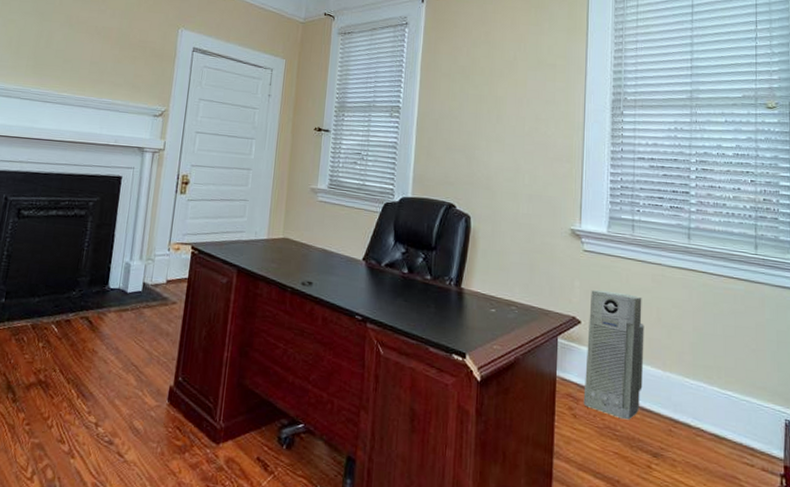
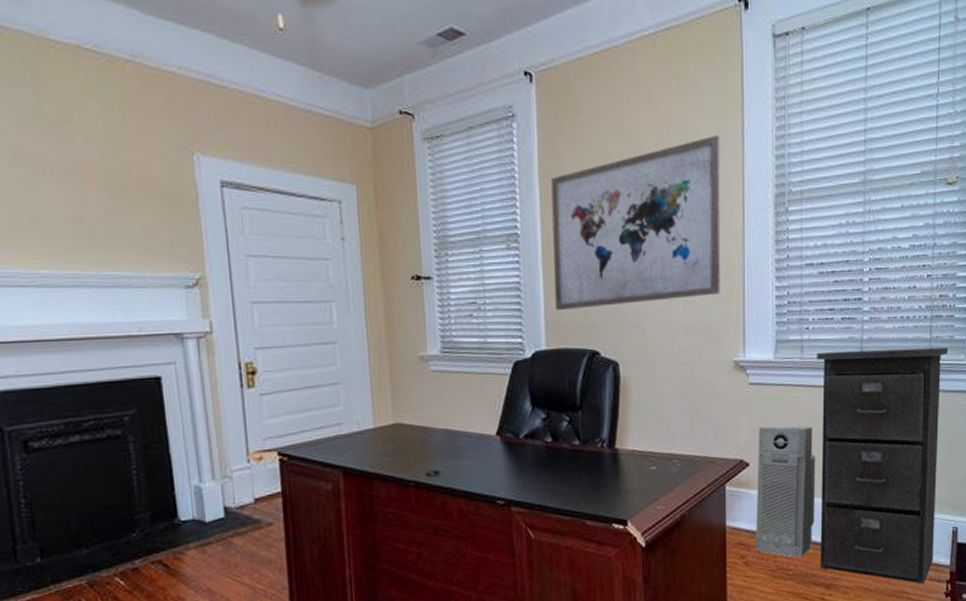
wall art: none [422,51,568,173] -> present [551,135,721,311]
filing cabinet: none [647,232,773,473] -> present [817,347,948,585]

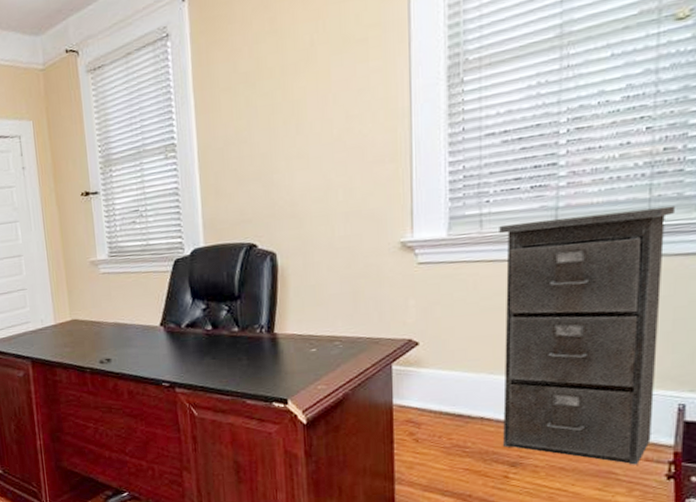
wall art: present [551,135,721,311] -> none [205,15,385,211]
air purifier: present [755,424,816,558] -> none [426,301,498,435]

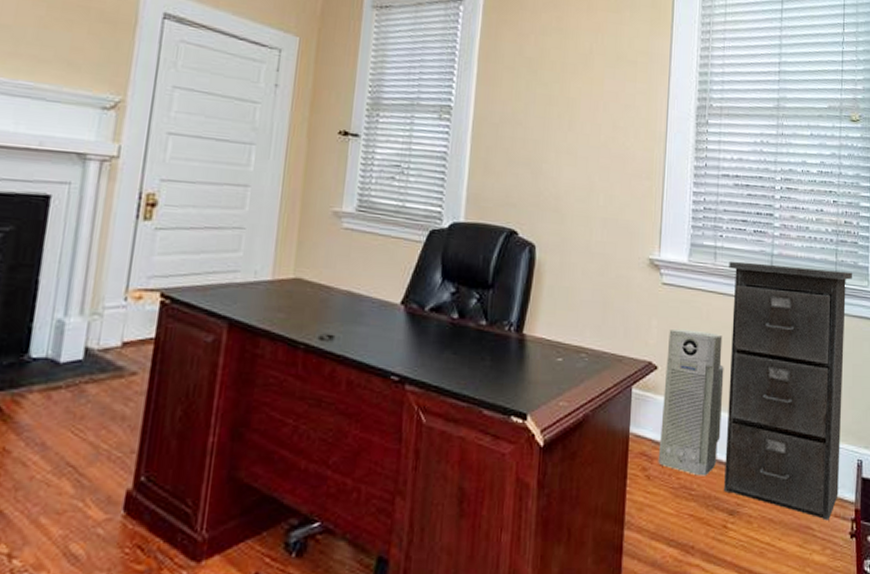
air purifier: none [426,301,498,435] -> present [658,328,724,476]

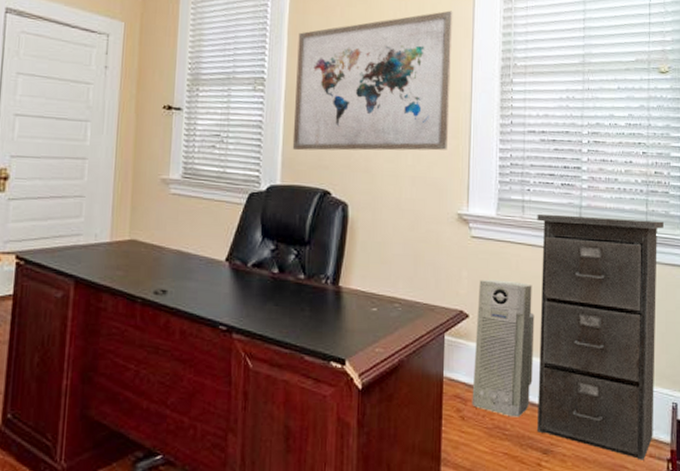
wall art: none [478,45,650,192] -> present [292,10,453,151]

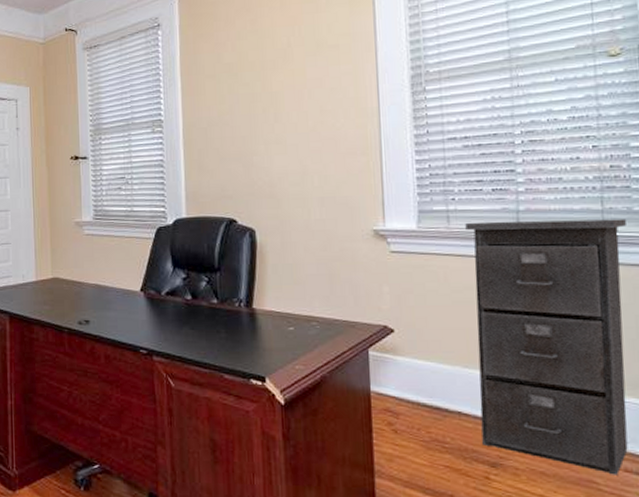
wall art: present [292,10,453,151] -> none [191,27,357,184]
air purifier: present [472,279,535,418] -> none [403,293,473,431]

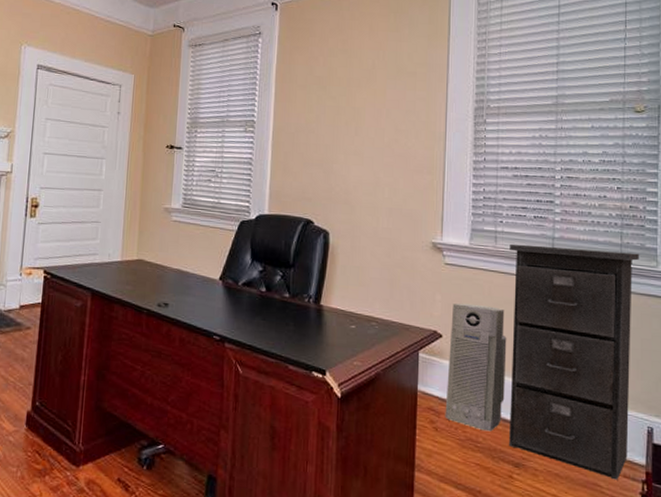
air purifier: none [403,293,473,431] -> present [445,303,507,432]

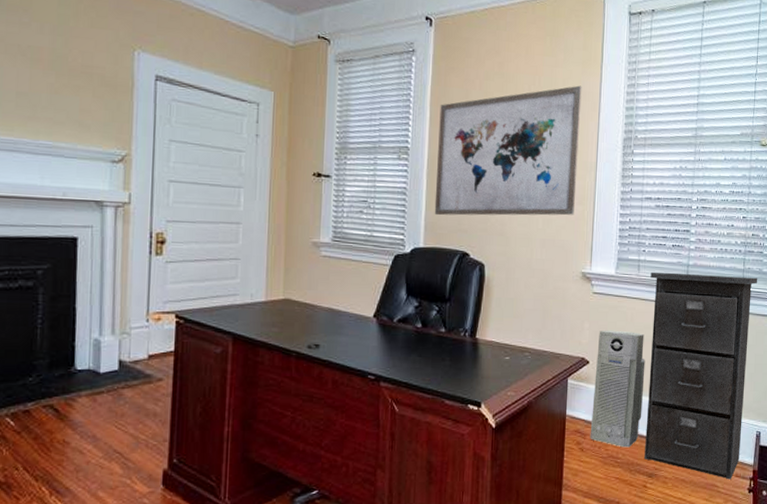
wall art: none [279,58,428,185] -> present [434,85,582,216]

